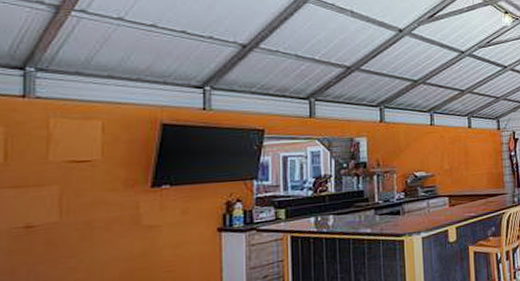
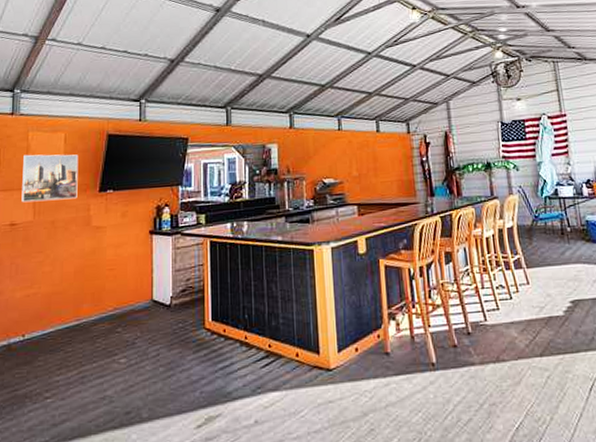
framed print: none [41,145,122,201] -> present [21,154,79,203]

